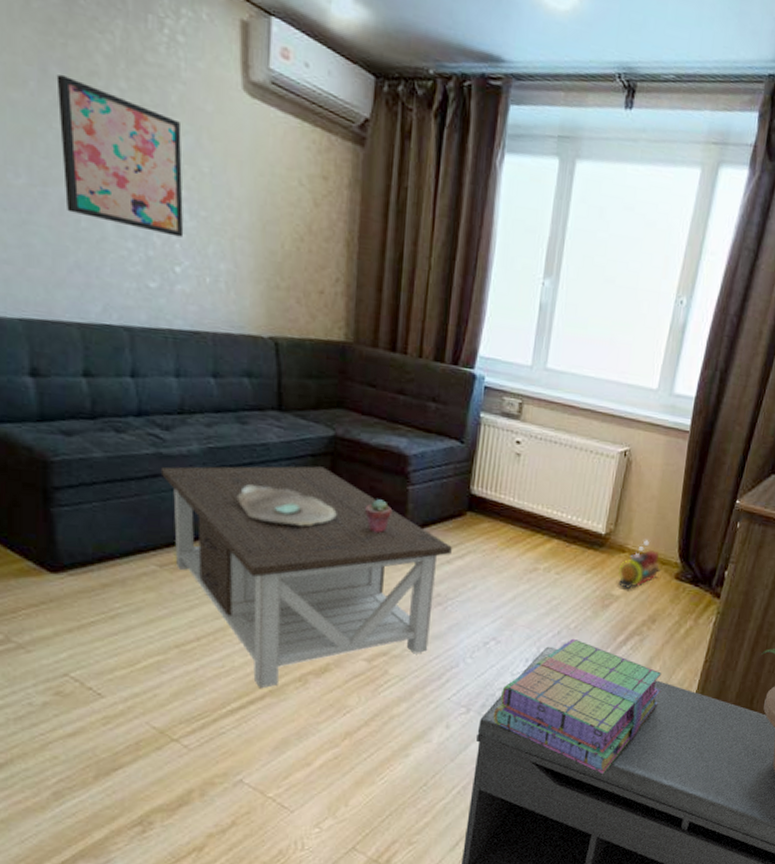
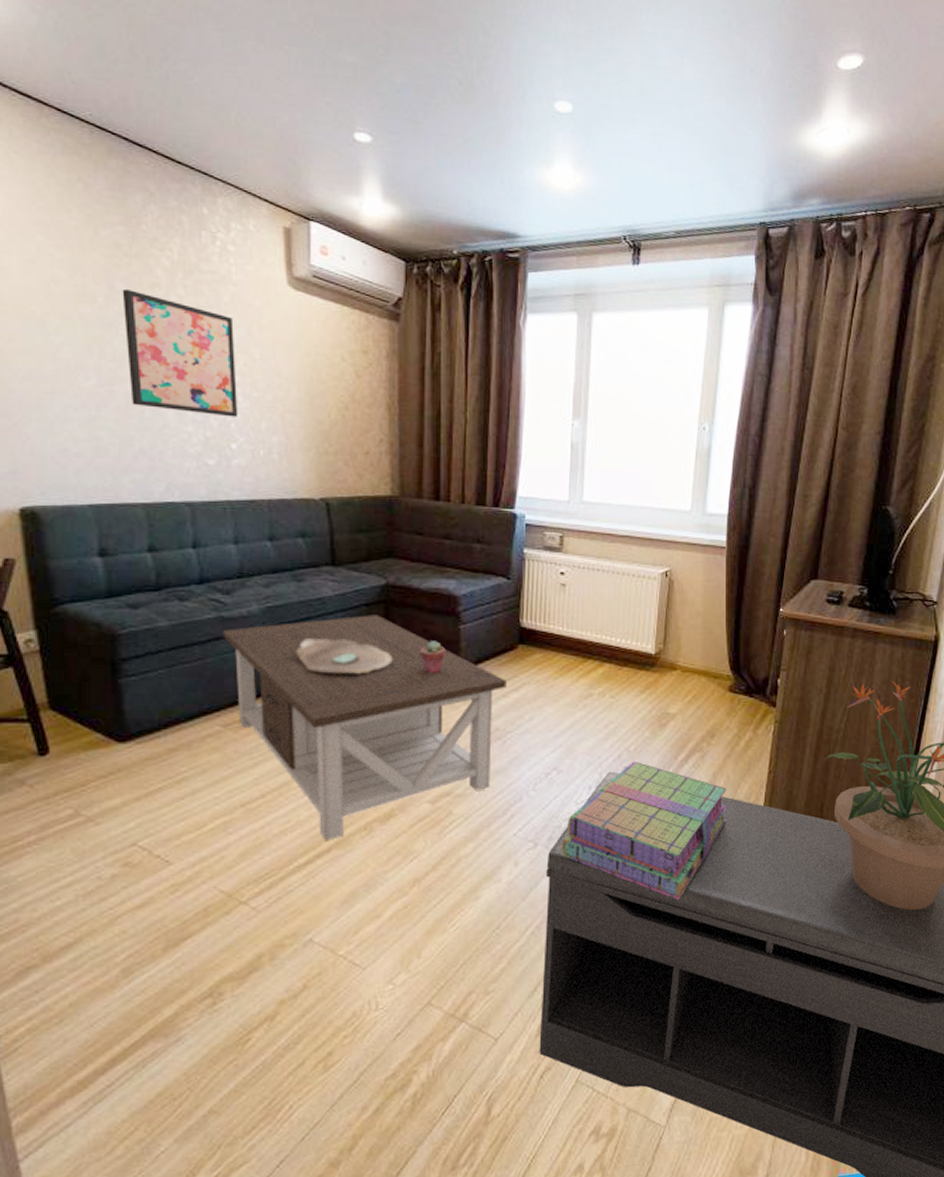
toy train: present [617,540,661,589] -> none [672,656,714,706]

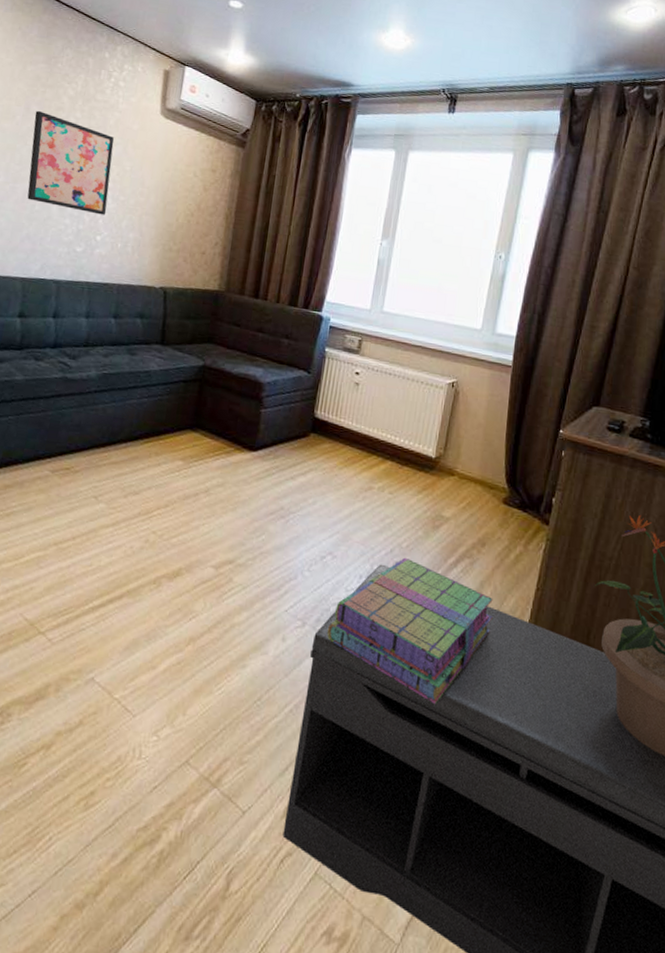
coffee table: present [222,615,506,842] -> none [64,388,296,589]
decorative bowl: present [297,638,393,674] -> none [121,405,200,441]
potted succulent: present [420,641,445,674] -> none [223,420,246,450]

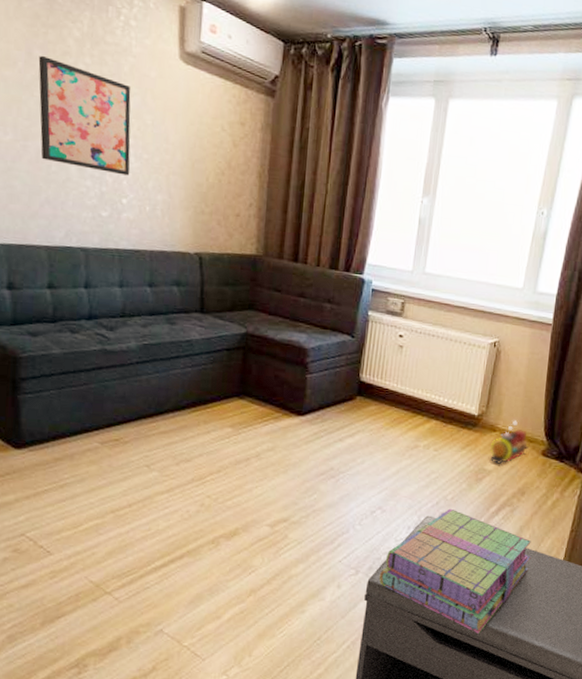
toy train: none [447,464,489,511] -> present [489,420,529,464]

